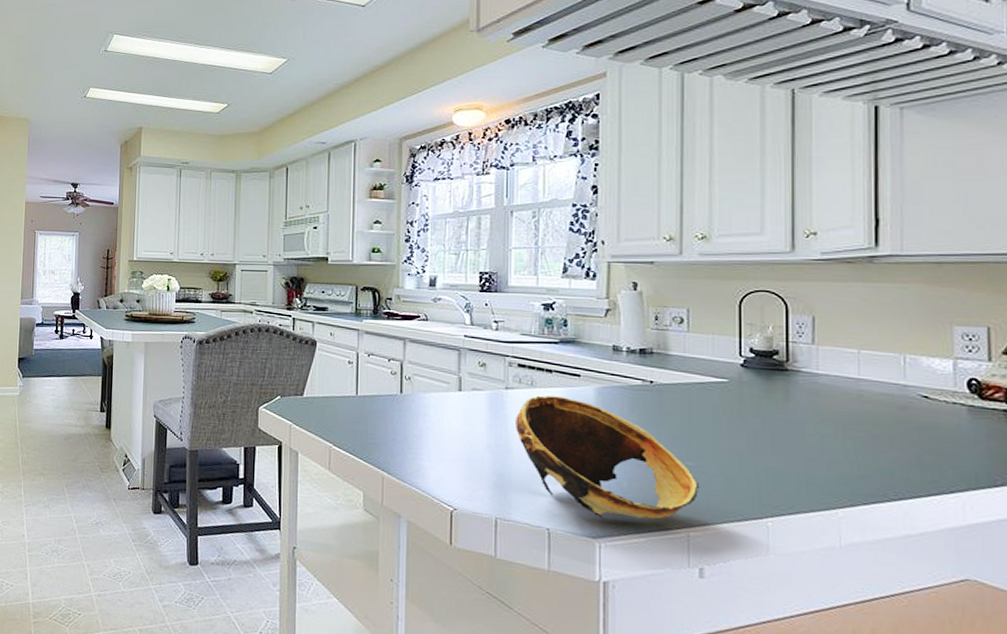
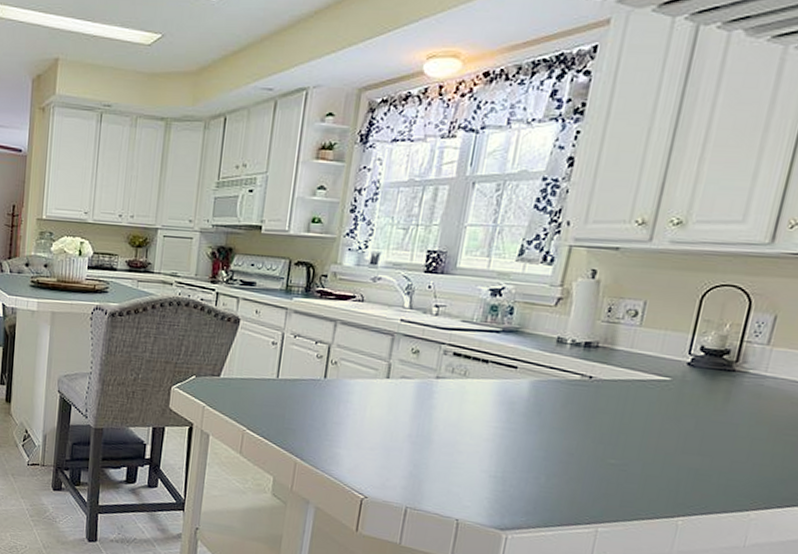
bowl: present [516,395,700,519] -> none [440,386,619,514]

